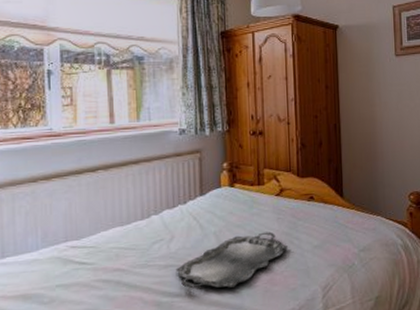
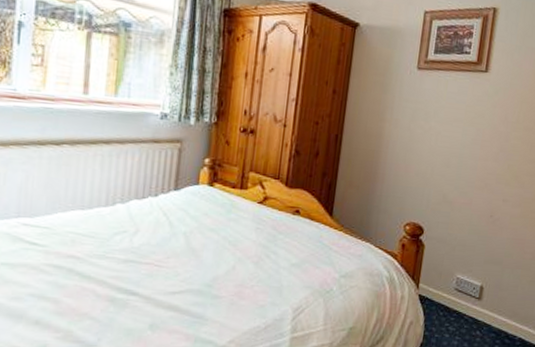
serving tray: present [175,231,288,288] -> none [136,240,263,294]

